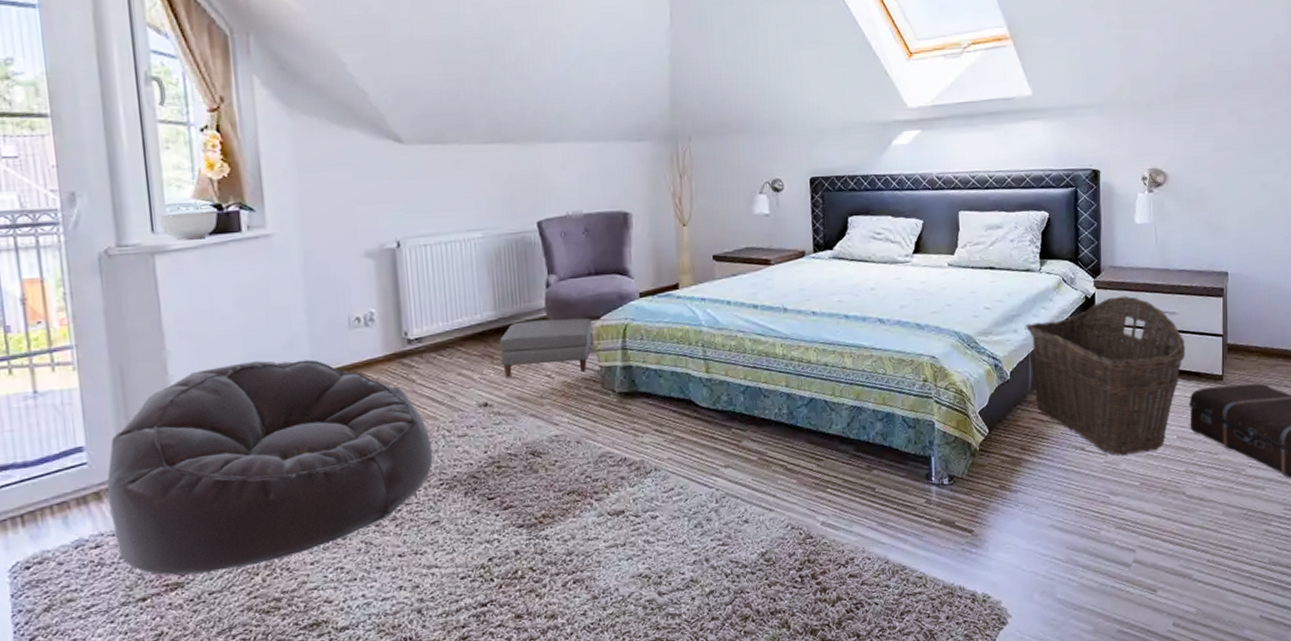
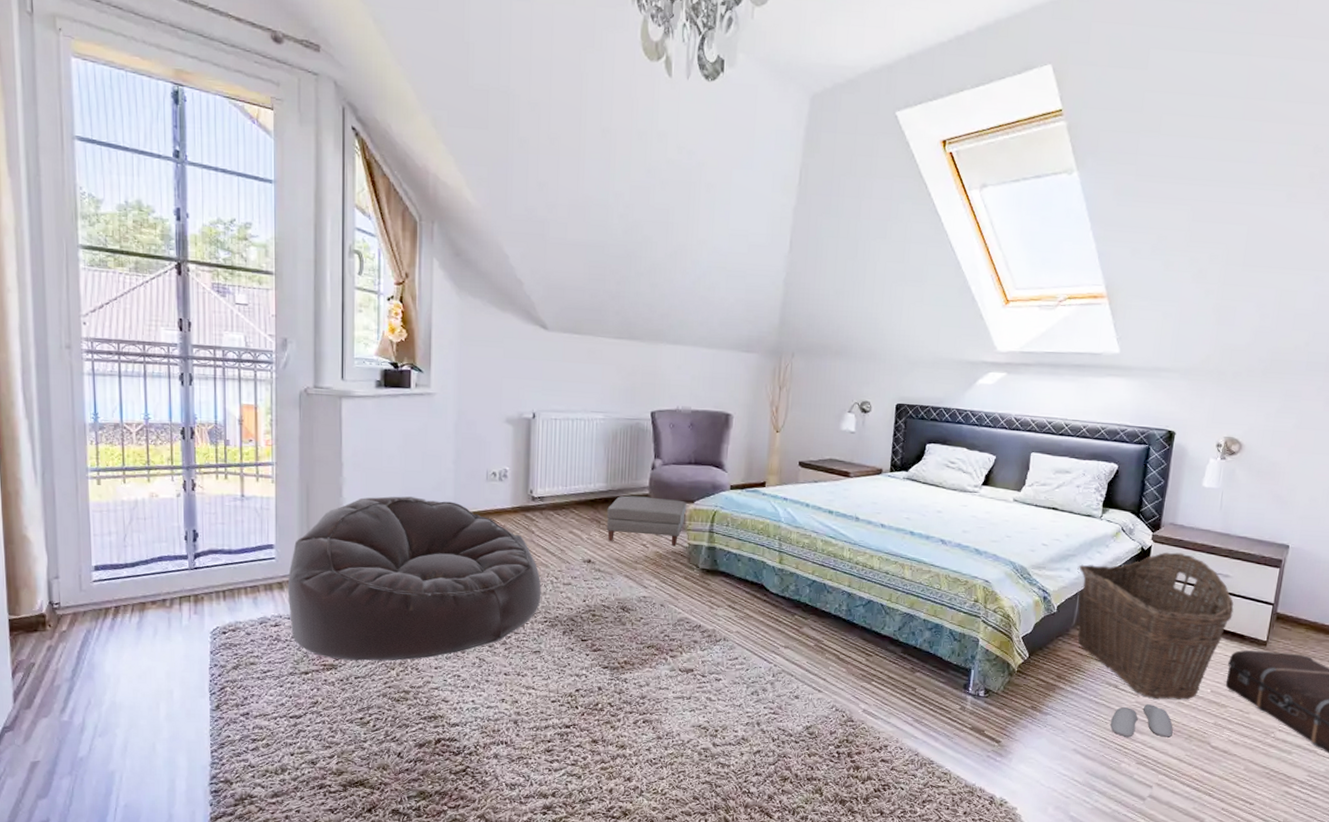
bowl: present [159,212,218,241] -> none [348,366,393,390]
slippers: none [1083,462,1147,502] -> present [1110,704,1173,738]

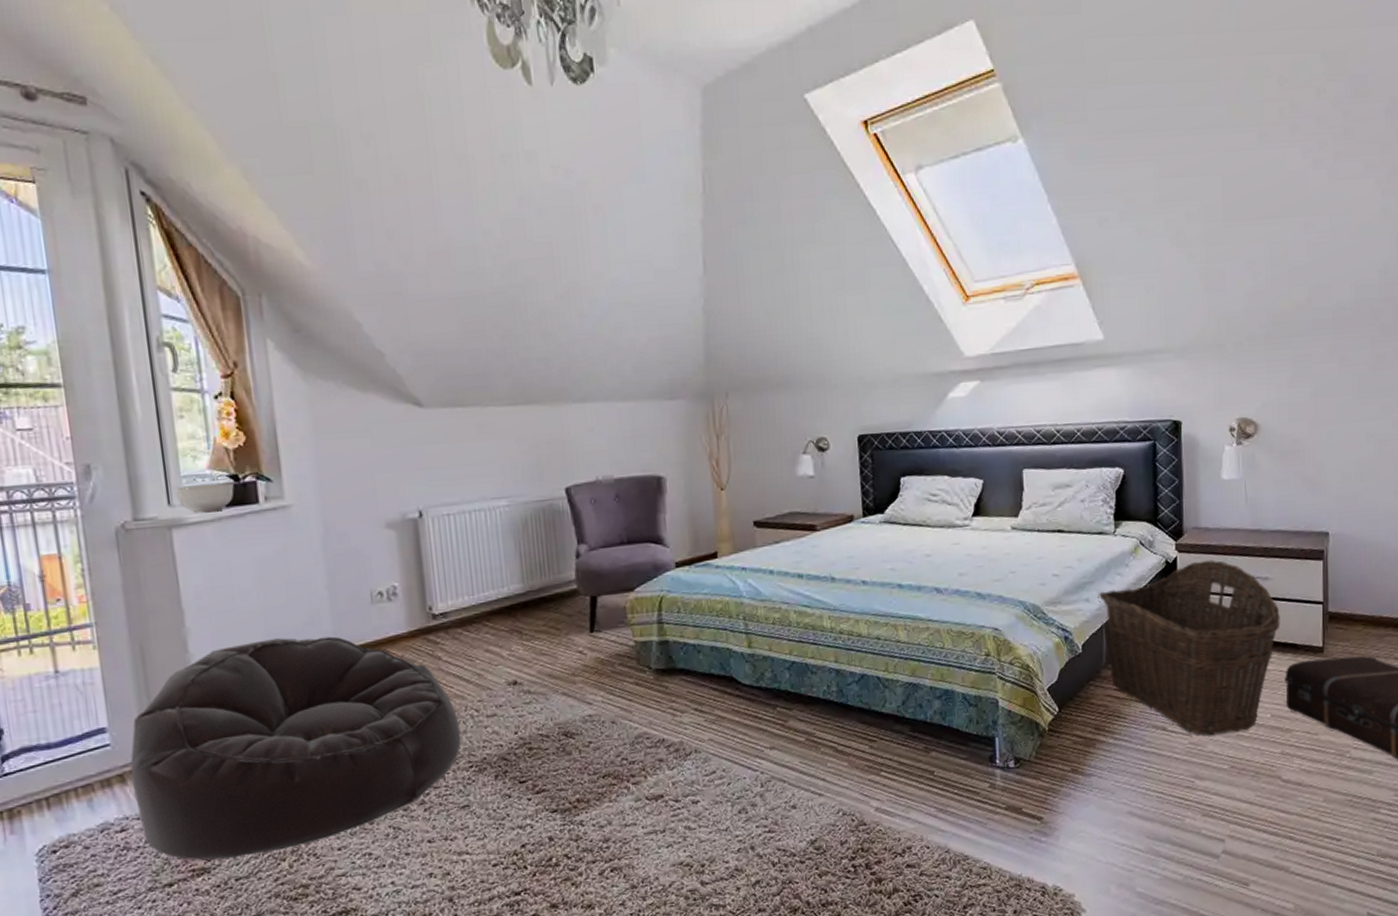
bowl: none [348,366,393,390] -> present [175,482,234,514]
ottoman: present [606,495,687,546] -> none [528,590,627,654]
slippers: present [1110,704,1173,738] -> none [1165,743,1237,787]

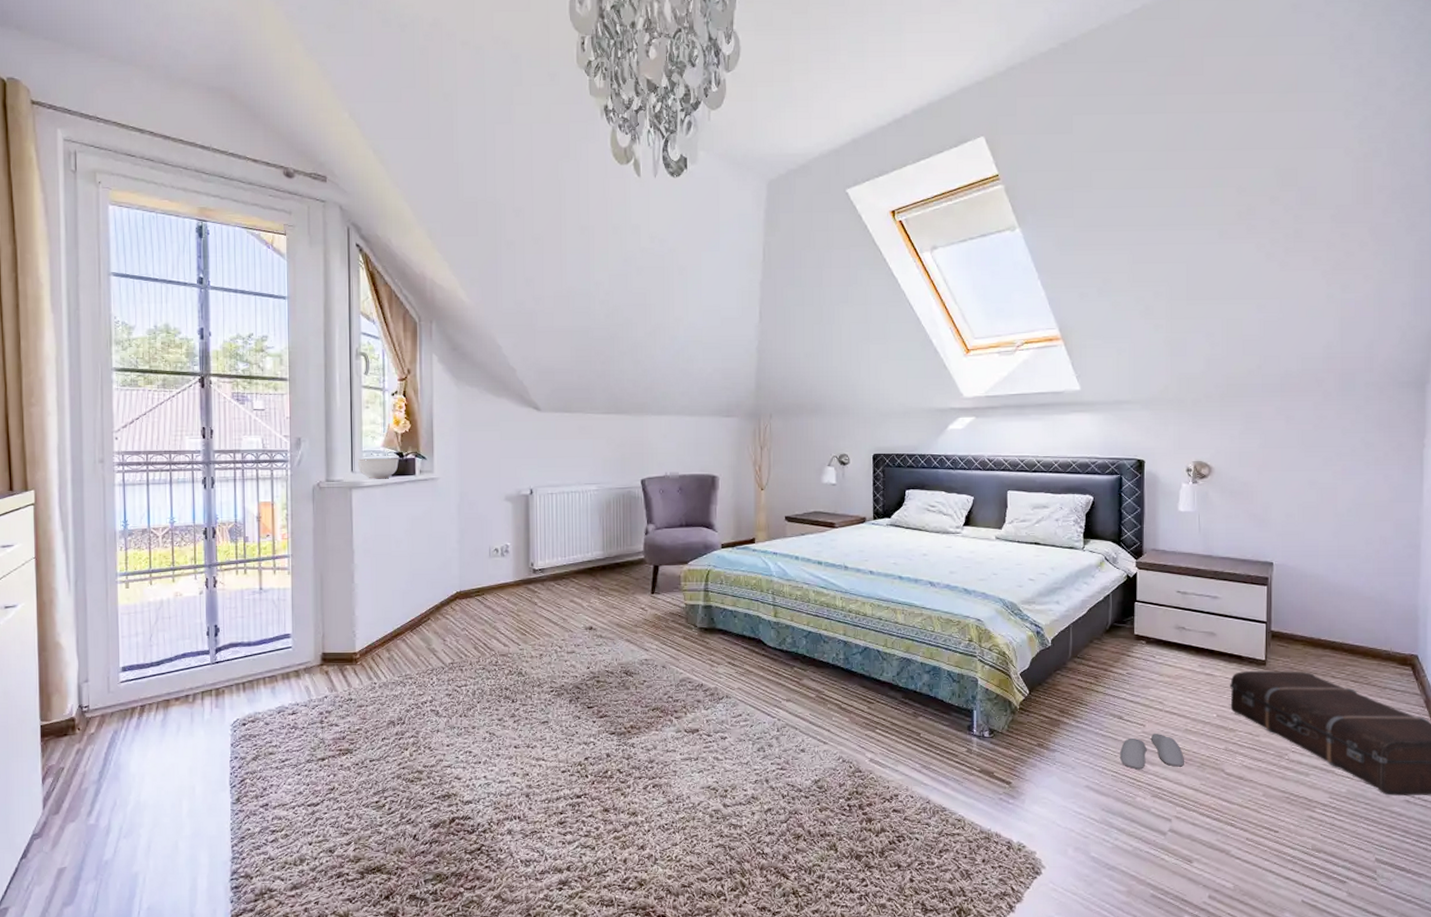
beanbag: present [130,636,462,860] -> none [303,578,547,743]
wicker basket: present [1098,559,1280,736] -> none [1067,577,1227,728]
slippers: none [1165,743,1237,787] -> present [1120,734,1184,770]

